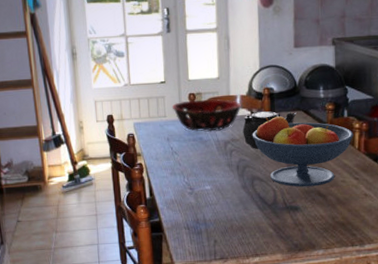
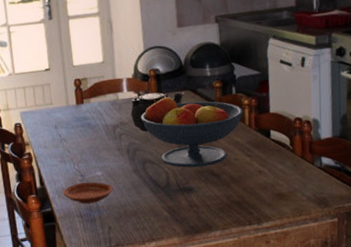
decorative bowl: present [171,99,242,132] -> none [57,83,129,117]
plate: none [172,195,221,217] -> present [63,181,113,204]

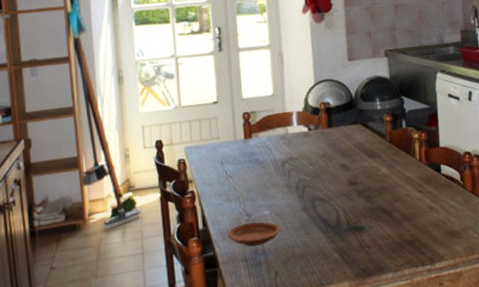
teapot: present [130,92,184,132] -> none [300,126,355,167]
fruit bowl: present [140,97,243,168] -> none [310,131,414,205]

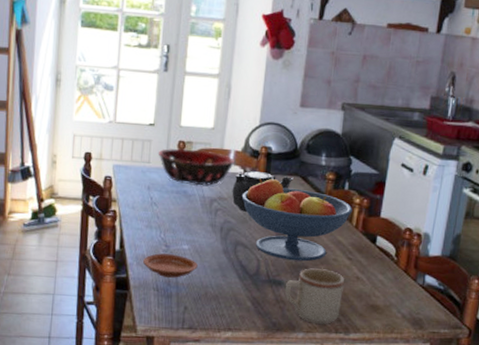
decorative bowl: none [225,116,299,152] -> present [157,148,236,186]
teapot: none [300,126,355,167] -> present [232,170,294,212]
fruit bowl: none [310,131,414,205] -> present [241,177,353,262]
mug: none [367,206,422,262] -> present [285,268,345,324]

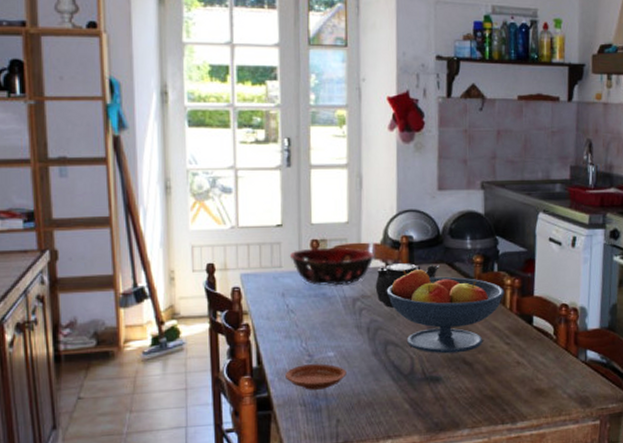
mug: present [285,268,345,324] -> none [444,358,506,418]

